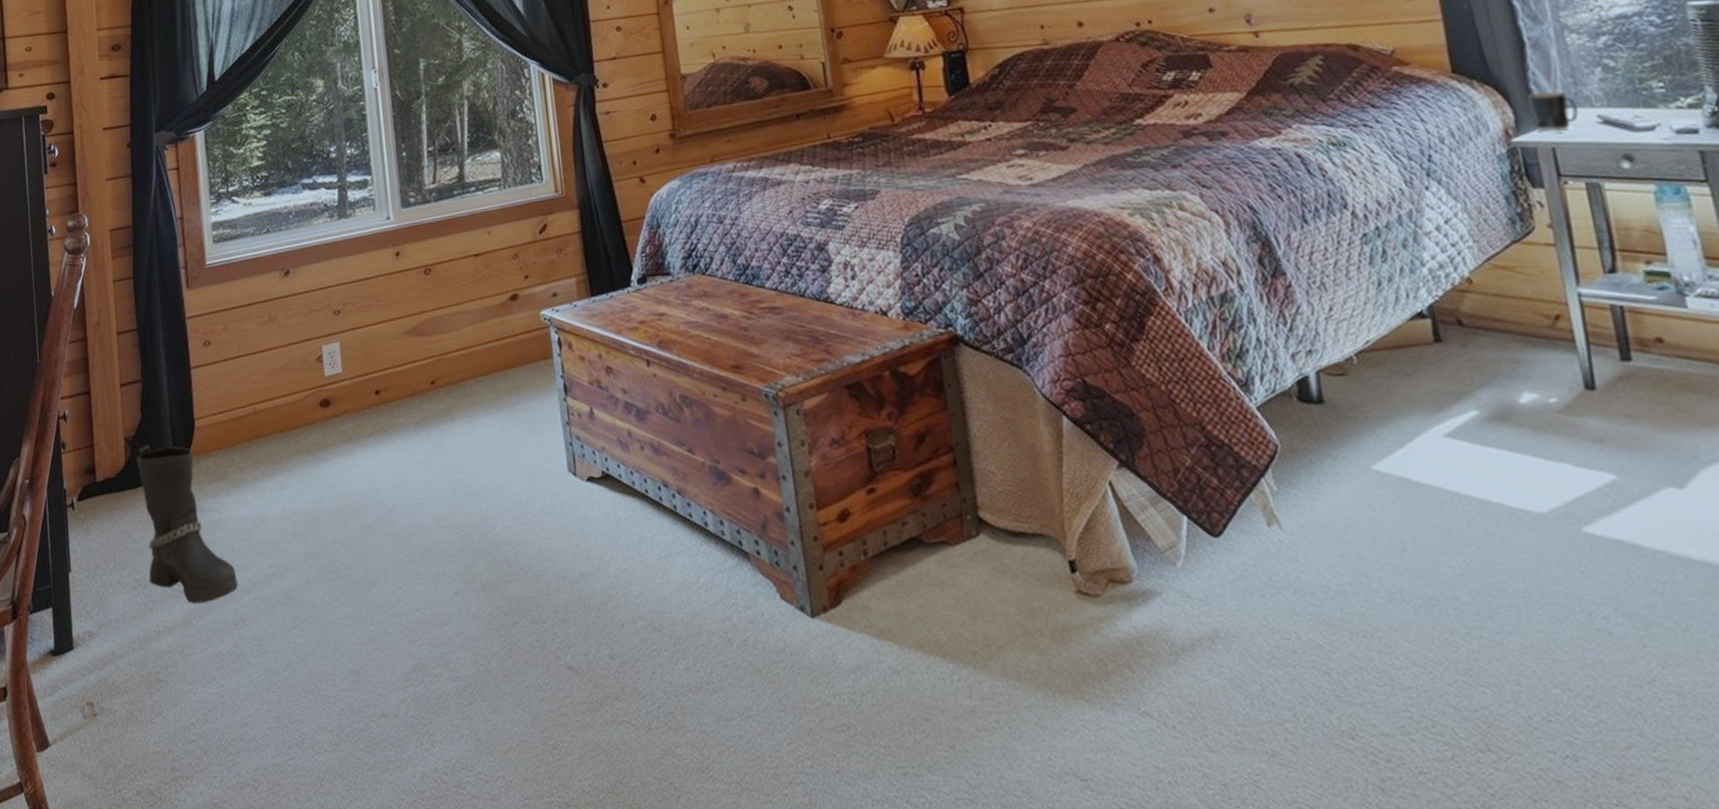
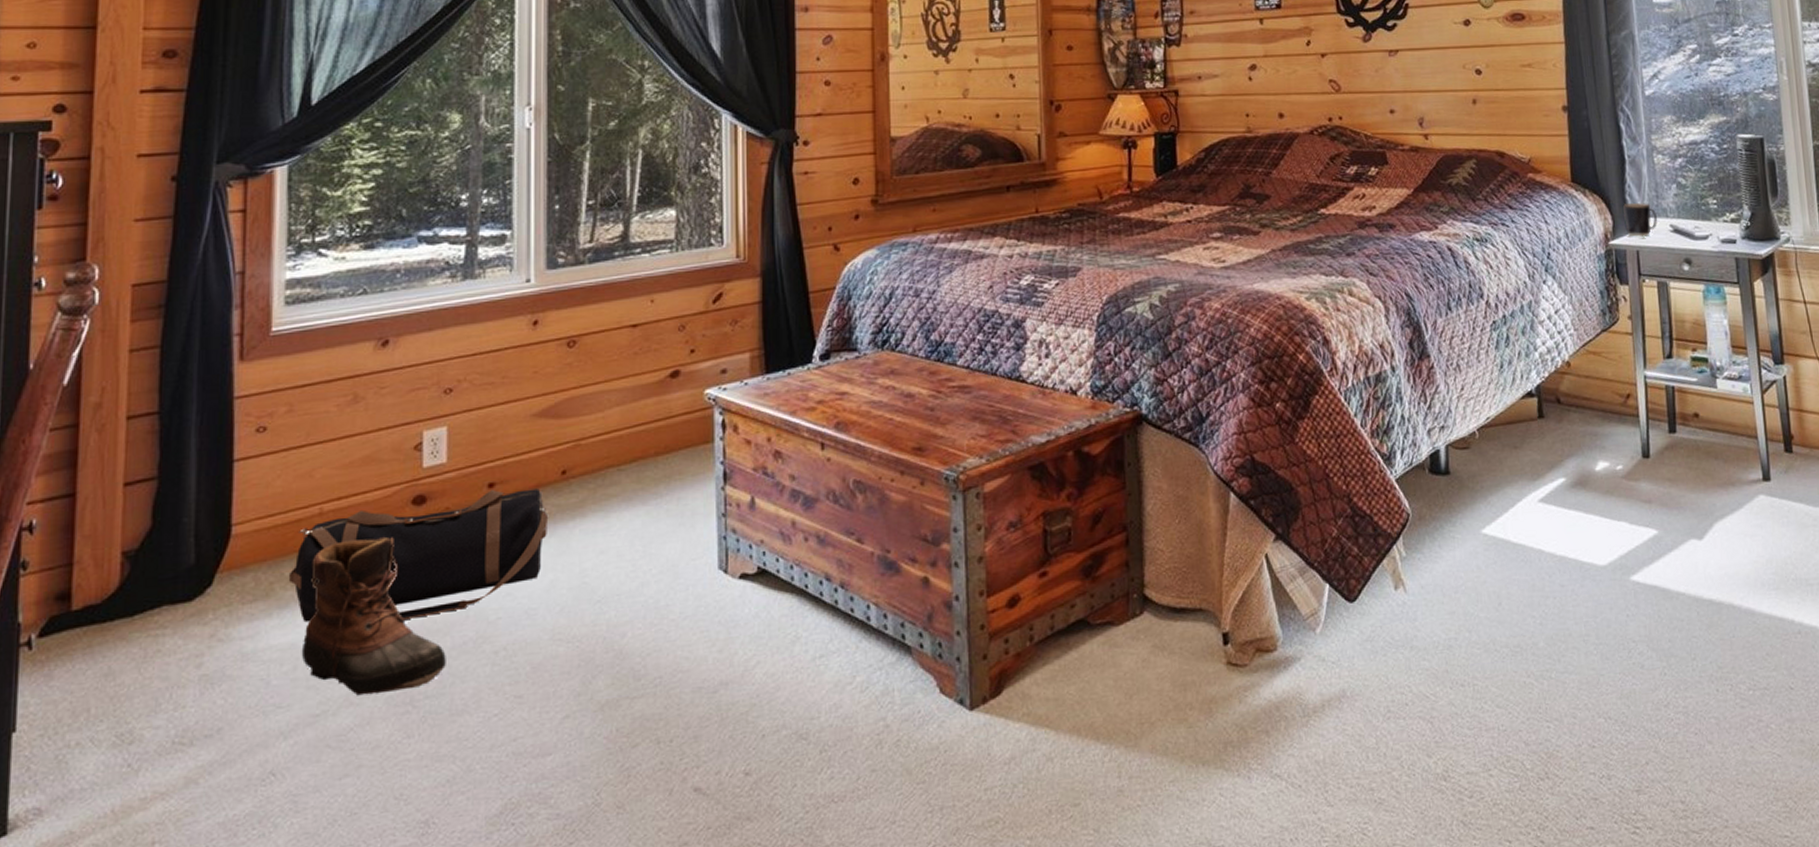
boot: present [136,445,239,604] -> none [137,560,272,758]
duffel bag: none [237,395,425,502] -> present [288,488,549,623]
boot: none [252,433,359,563] -> present [301,537,446,696]

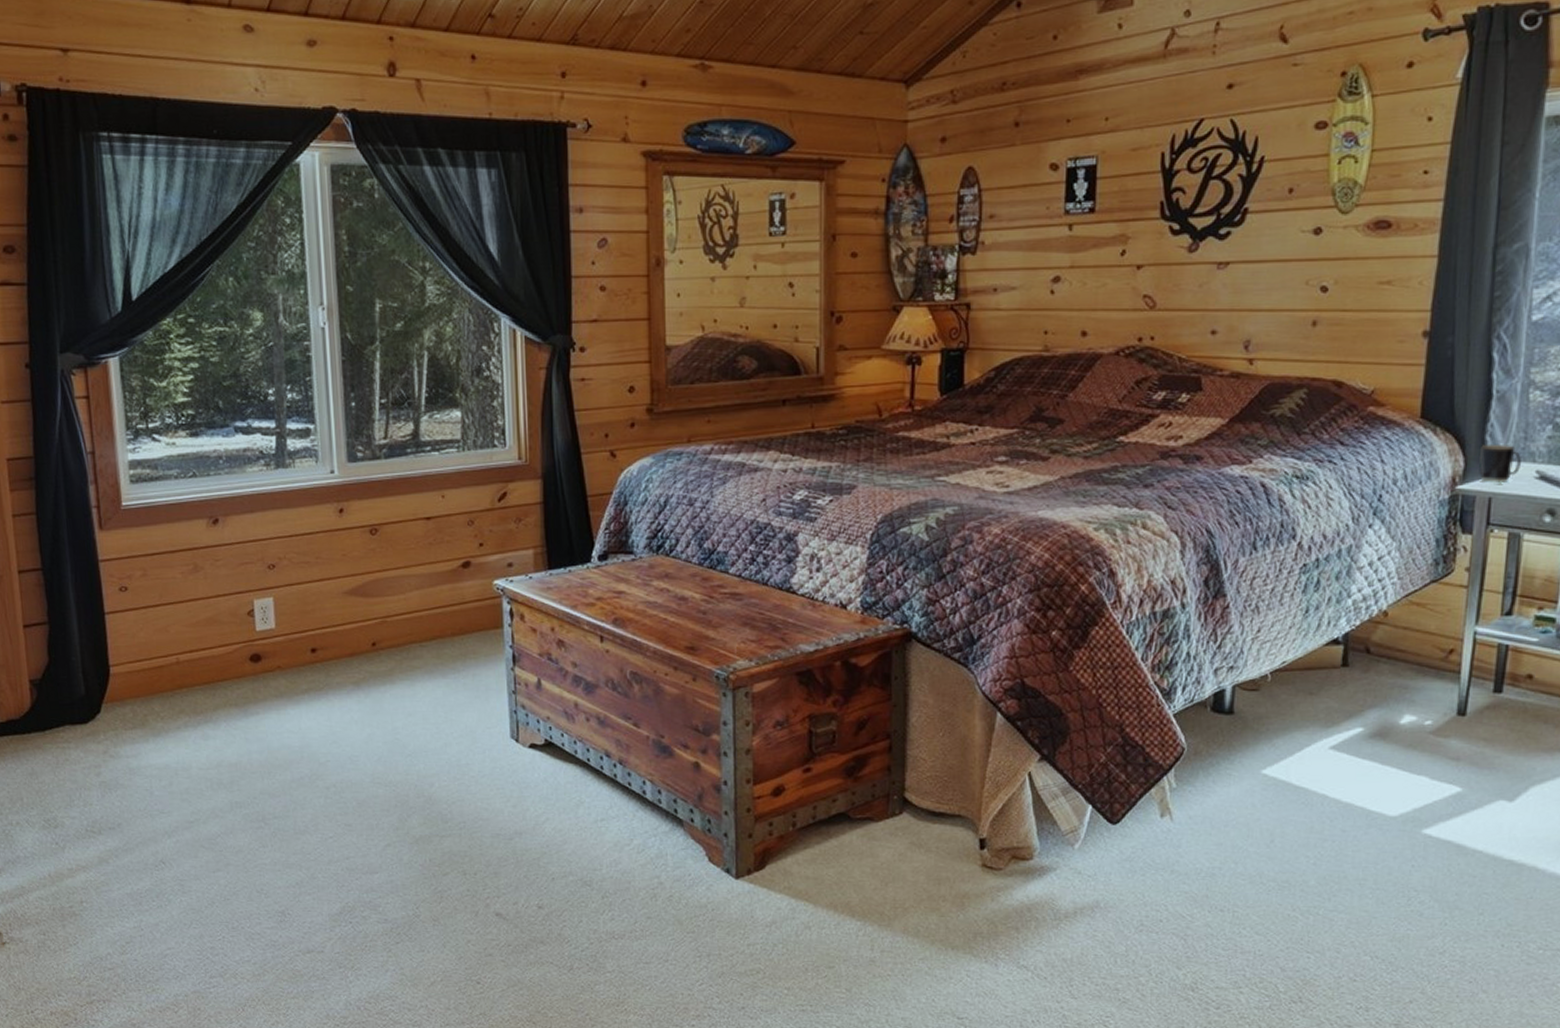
duffel bag: present [288,488,549,623] -> none [157,653,364,754]
boot: present [301,537,446,696] -> none [174,686,288,811]

